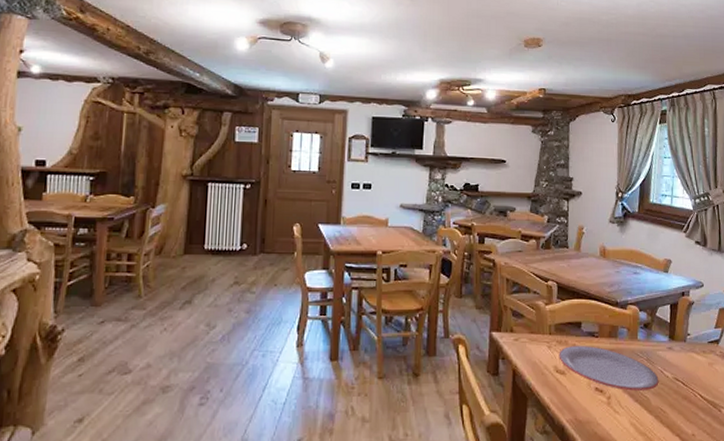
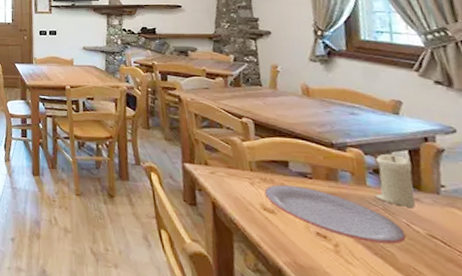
candle: none [642,308,671,355] -> present [374,153,416,207]

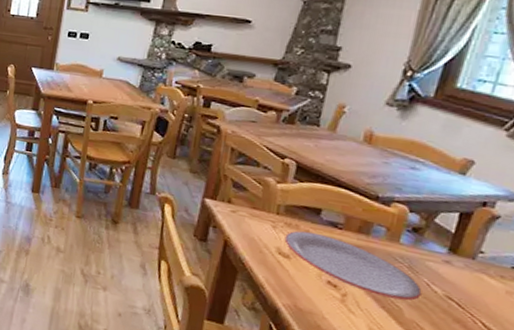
candle: present [374,153,416,207] -> none [403,213,458,269]

